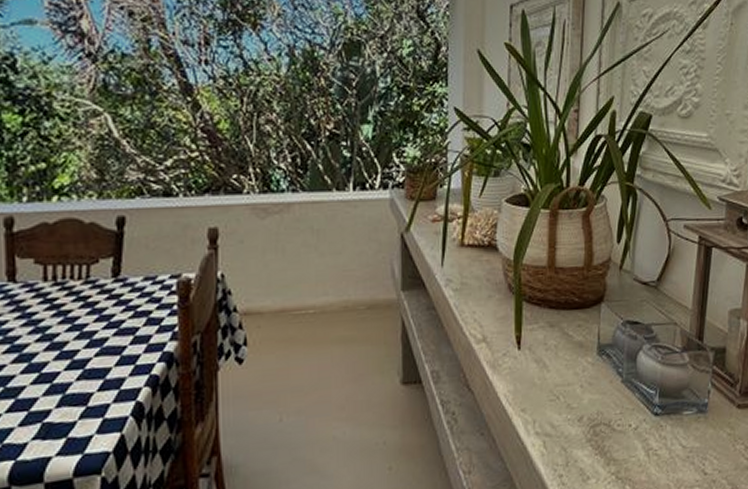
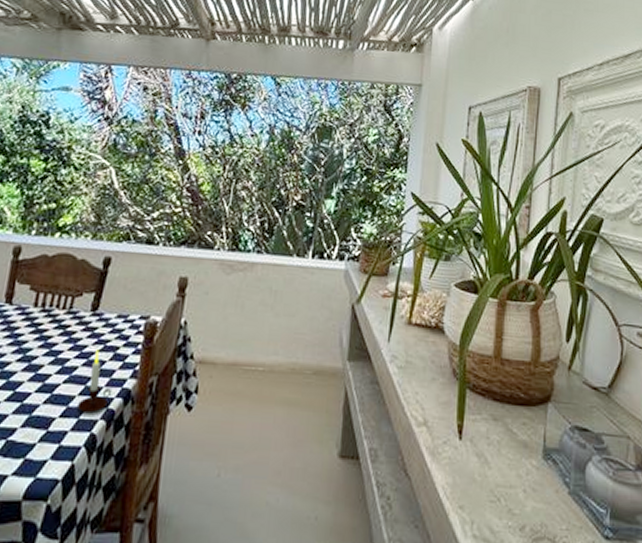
candle: none [116,317,153,382] -> present [77,350,113,413]

